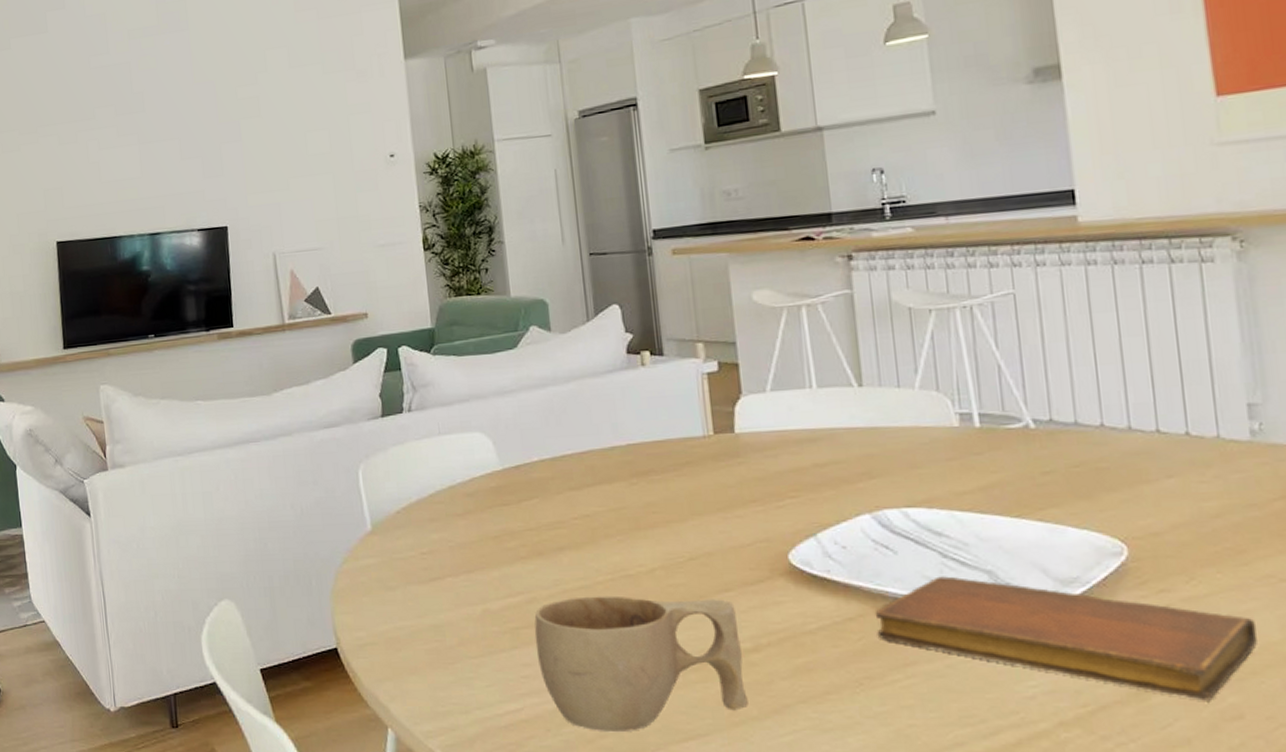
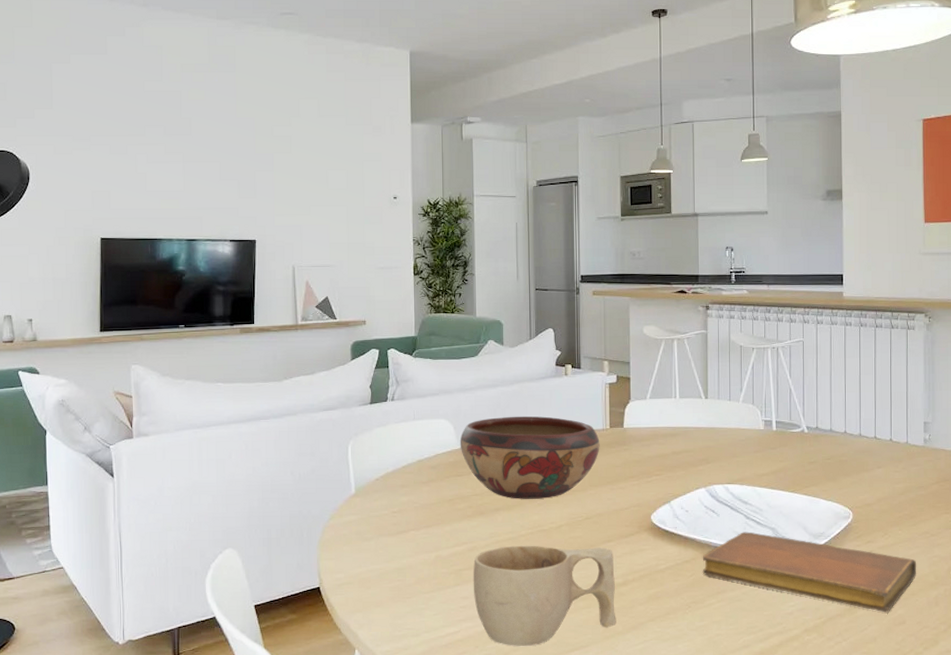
decorative bowl: none [502,422,702,535] -> present [459,416,600,499]

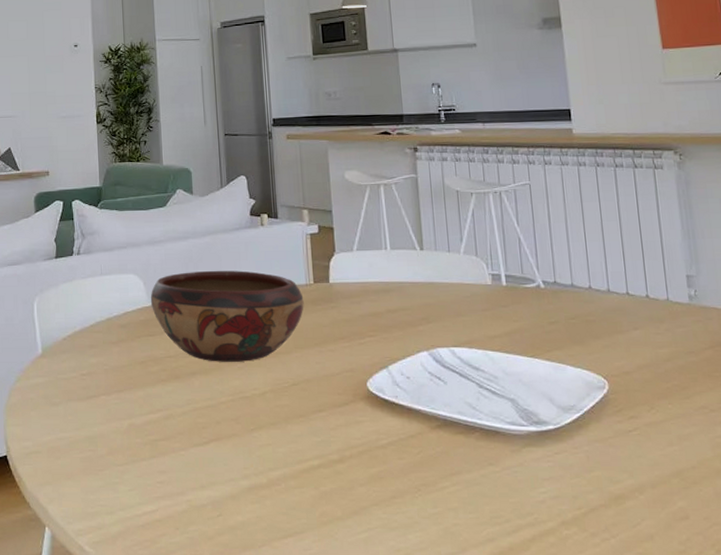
cup: present [473,545,616,647] -> none [169,414,334,531]
notebook: present [702,531,917,613] -> none [430,403,696,505]

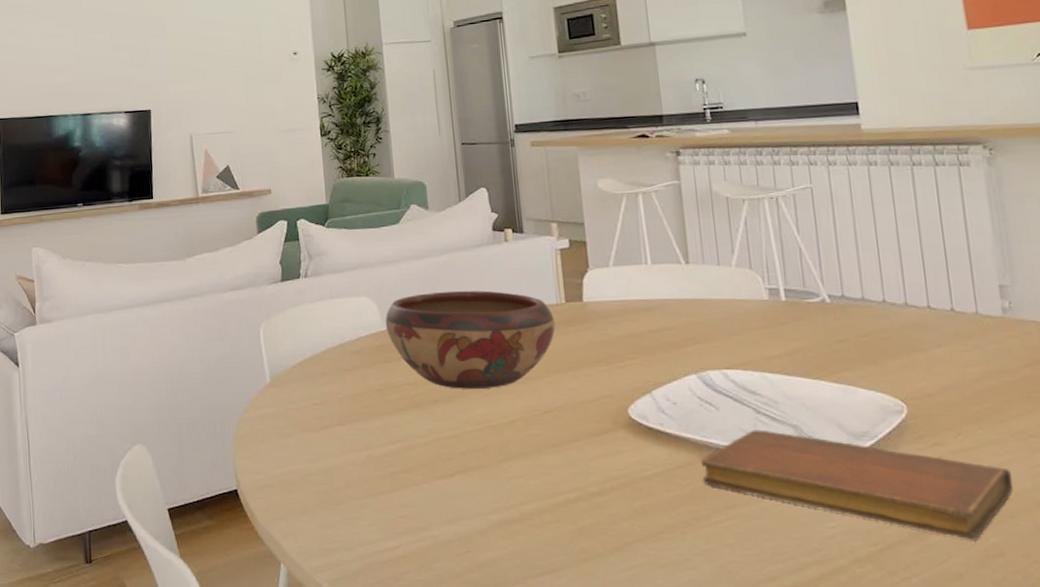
notebook: none [430,403,696,505] -> present [701,430,1013,540]

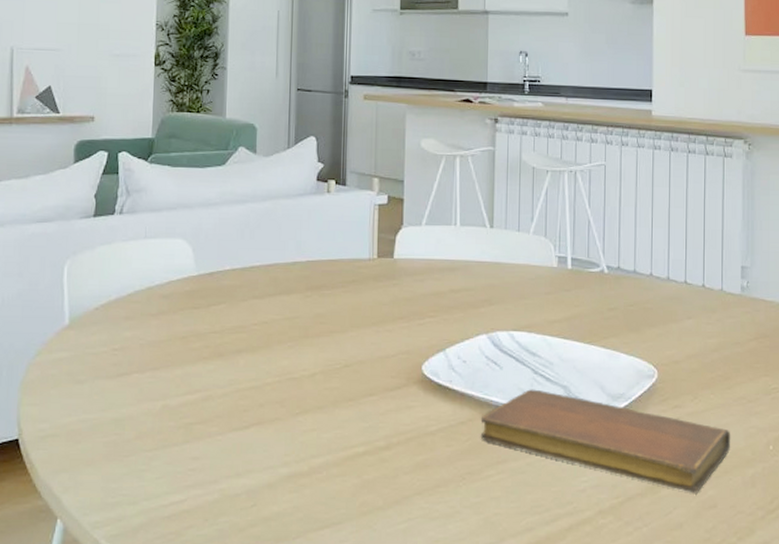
decorative bowl: present [385,290,556,389] -> none [198,238,365,340]

